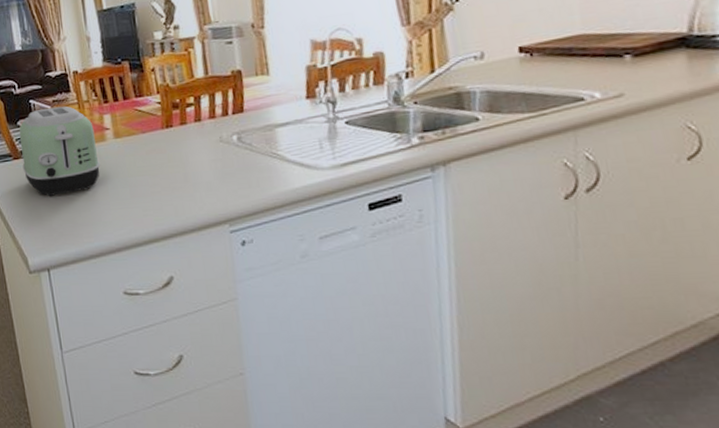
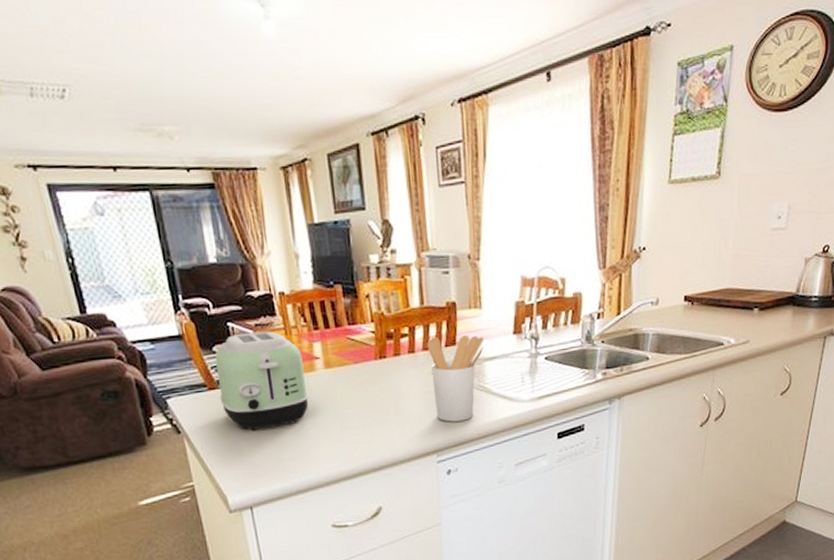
utensil holder: none [213,102,274,191] -> present [427,335,484,422]

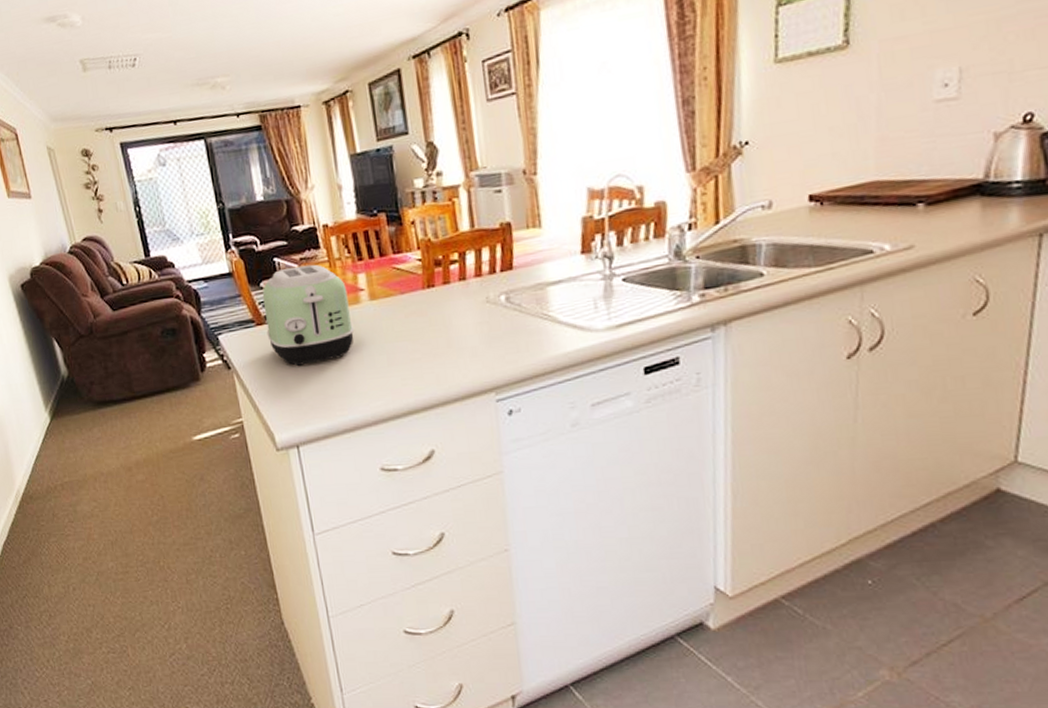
utensil holder: present [427,335,484,422] -> none [479,258,546,356]

